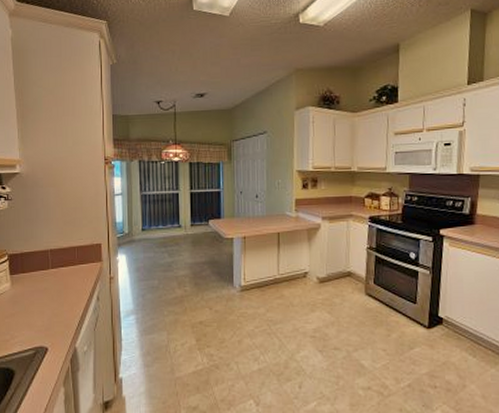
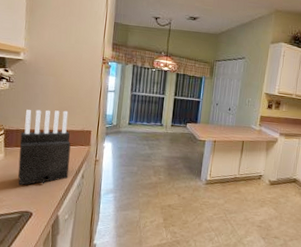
knife block: none [25,224,82,317] -> present [17,110,71,186]

